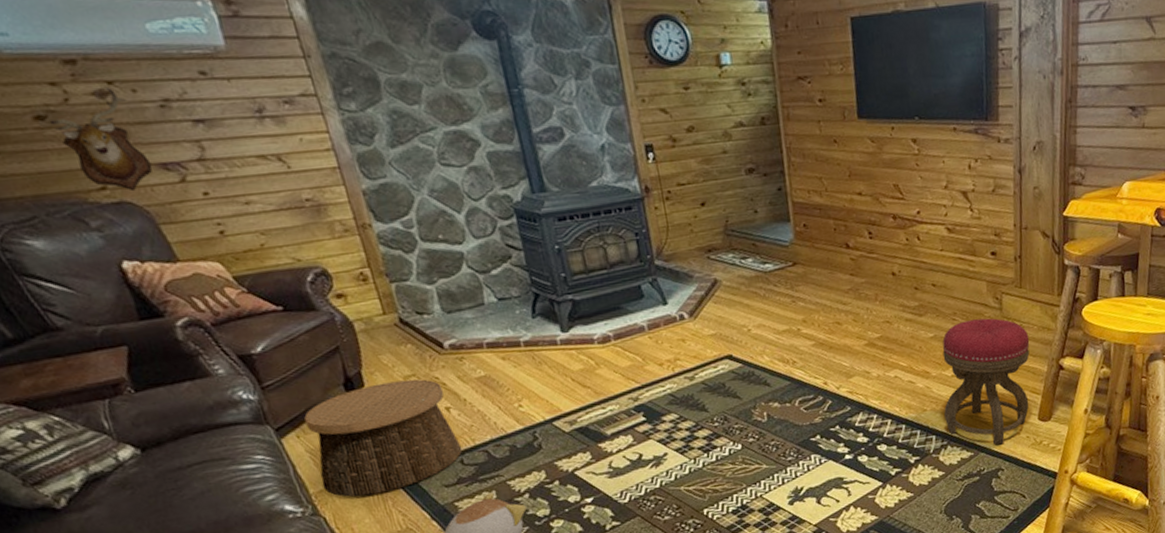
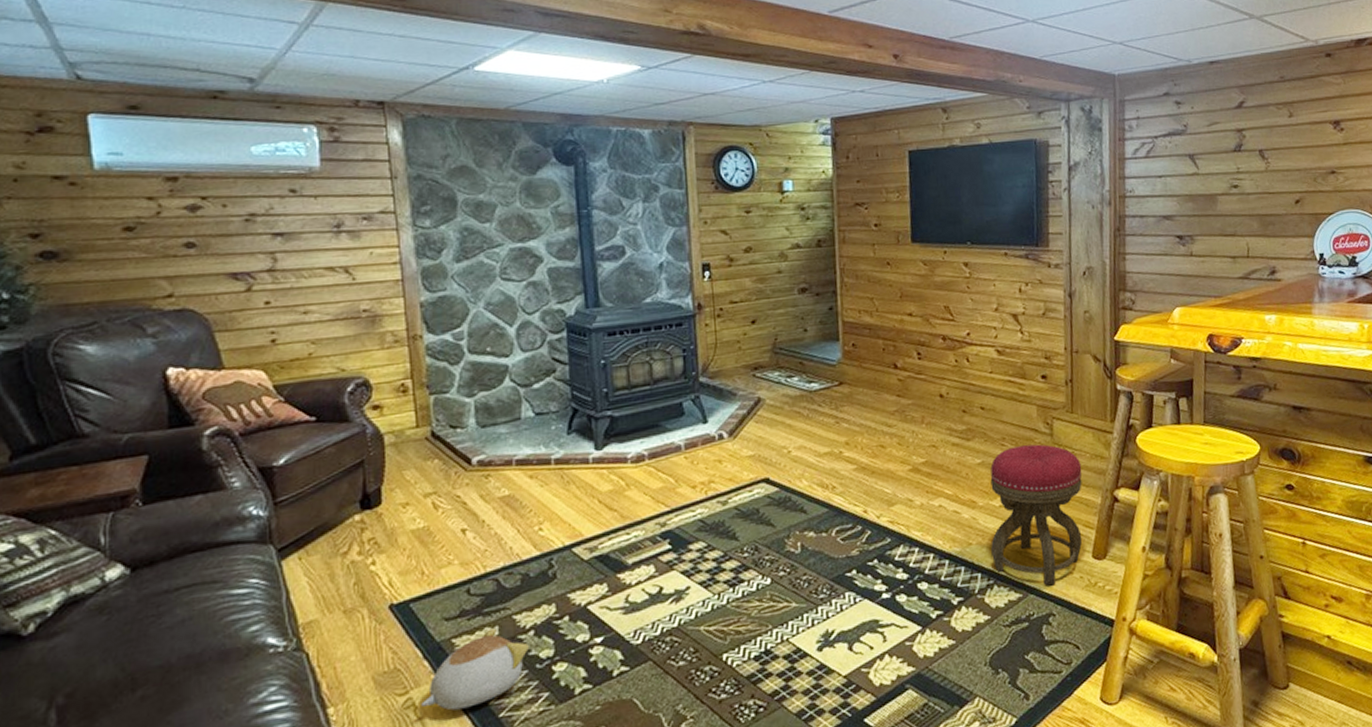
mounted trophy: present [48,88,153,192] -> none [136,203,223,300]
basket: present [304,379,463,497] -> none [312,497,471,630]

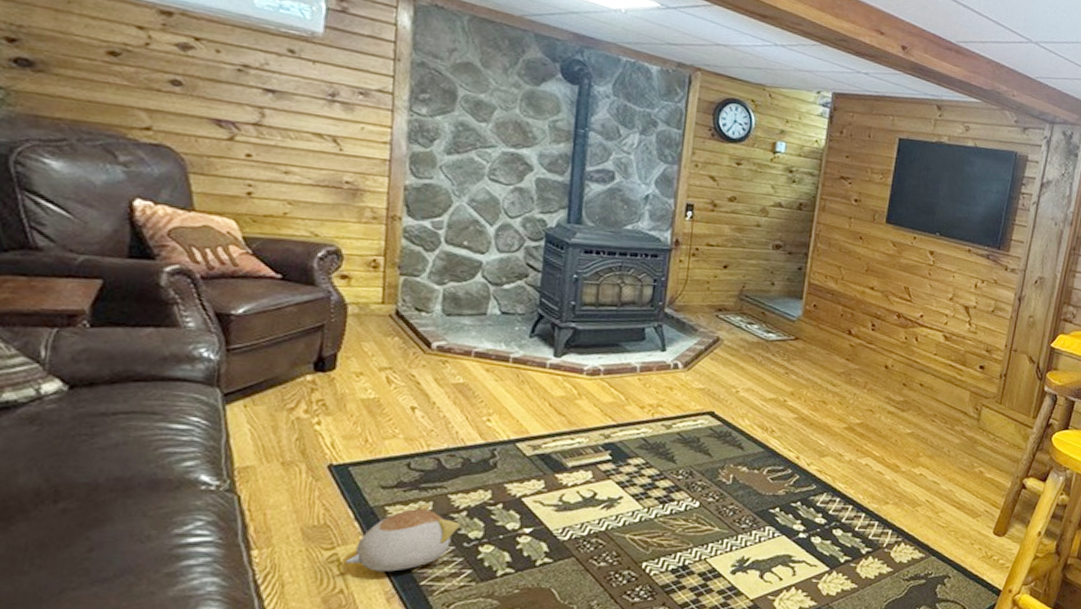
stool: present [990,444,1083,586] -> none [904,424,1000,552]

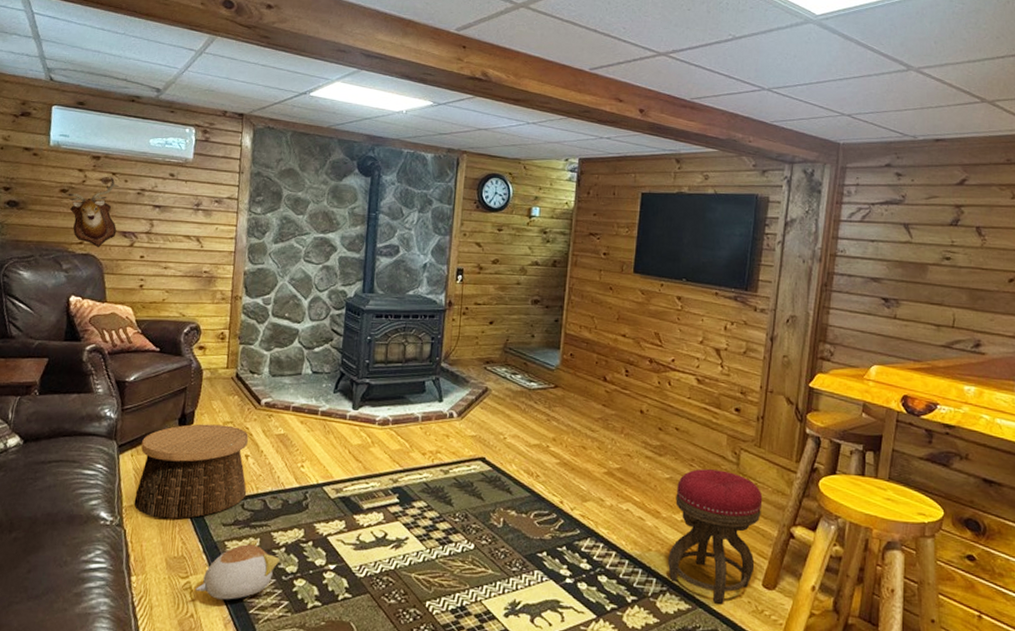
mounted trophy: none [121,43,207,138] -> present [68,177,119,248]
basket: none [250,369,415,482] -> present [134,424,248,519]
stool: none [904,424,1000,552] -> present [668,469,763,604]

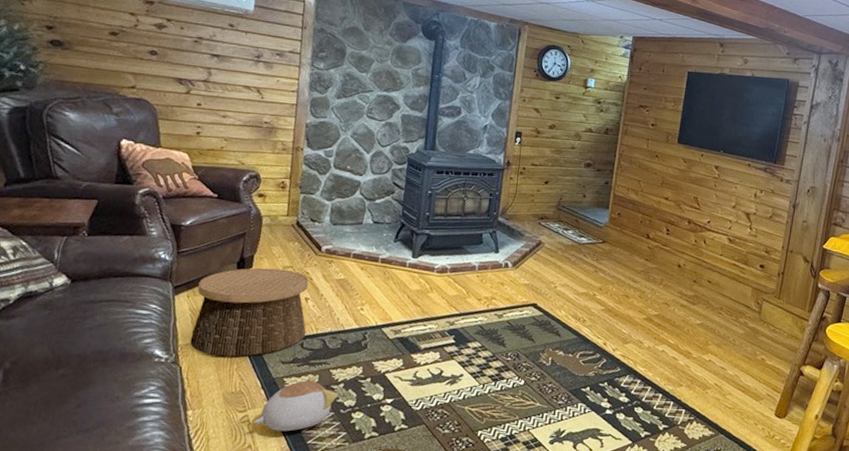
mounted trophy: present [68,177,119,248] -> none [118,23,174,94]
stool: present [668,469,763,604] -> none [696,316,779,431]

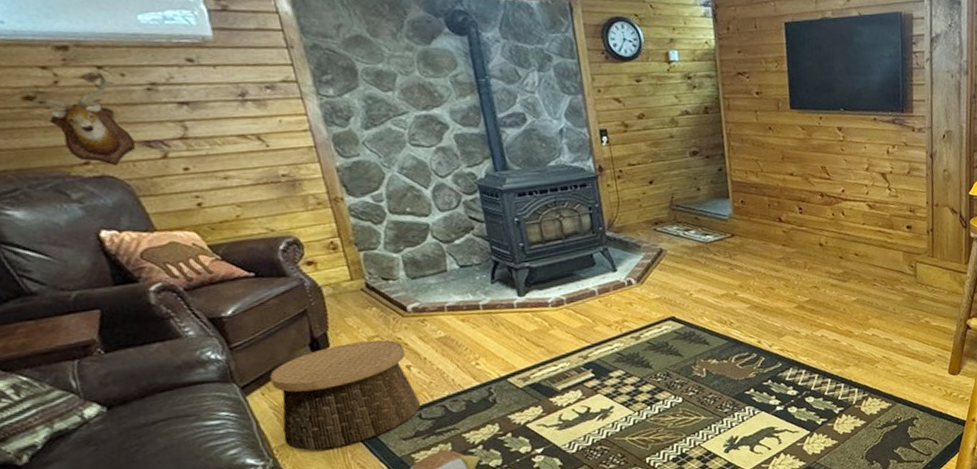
mounted trophy: none [118,23,174,94] -> present [37,72,136,167]

